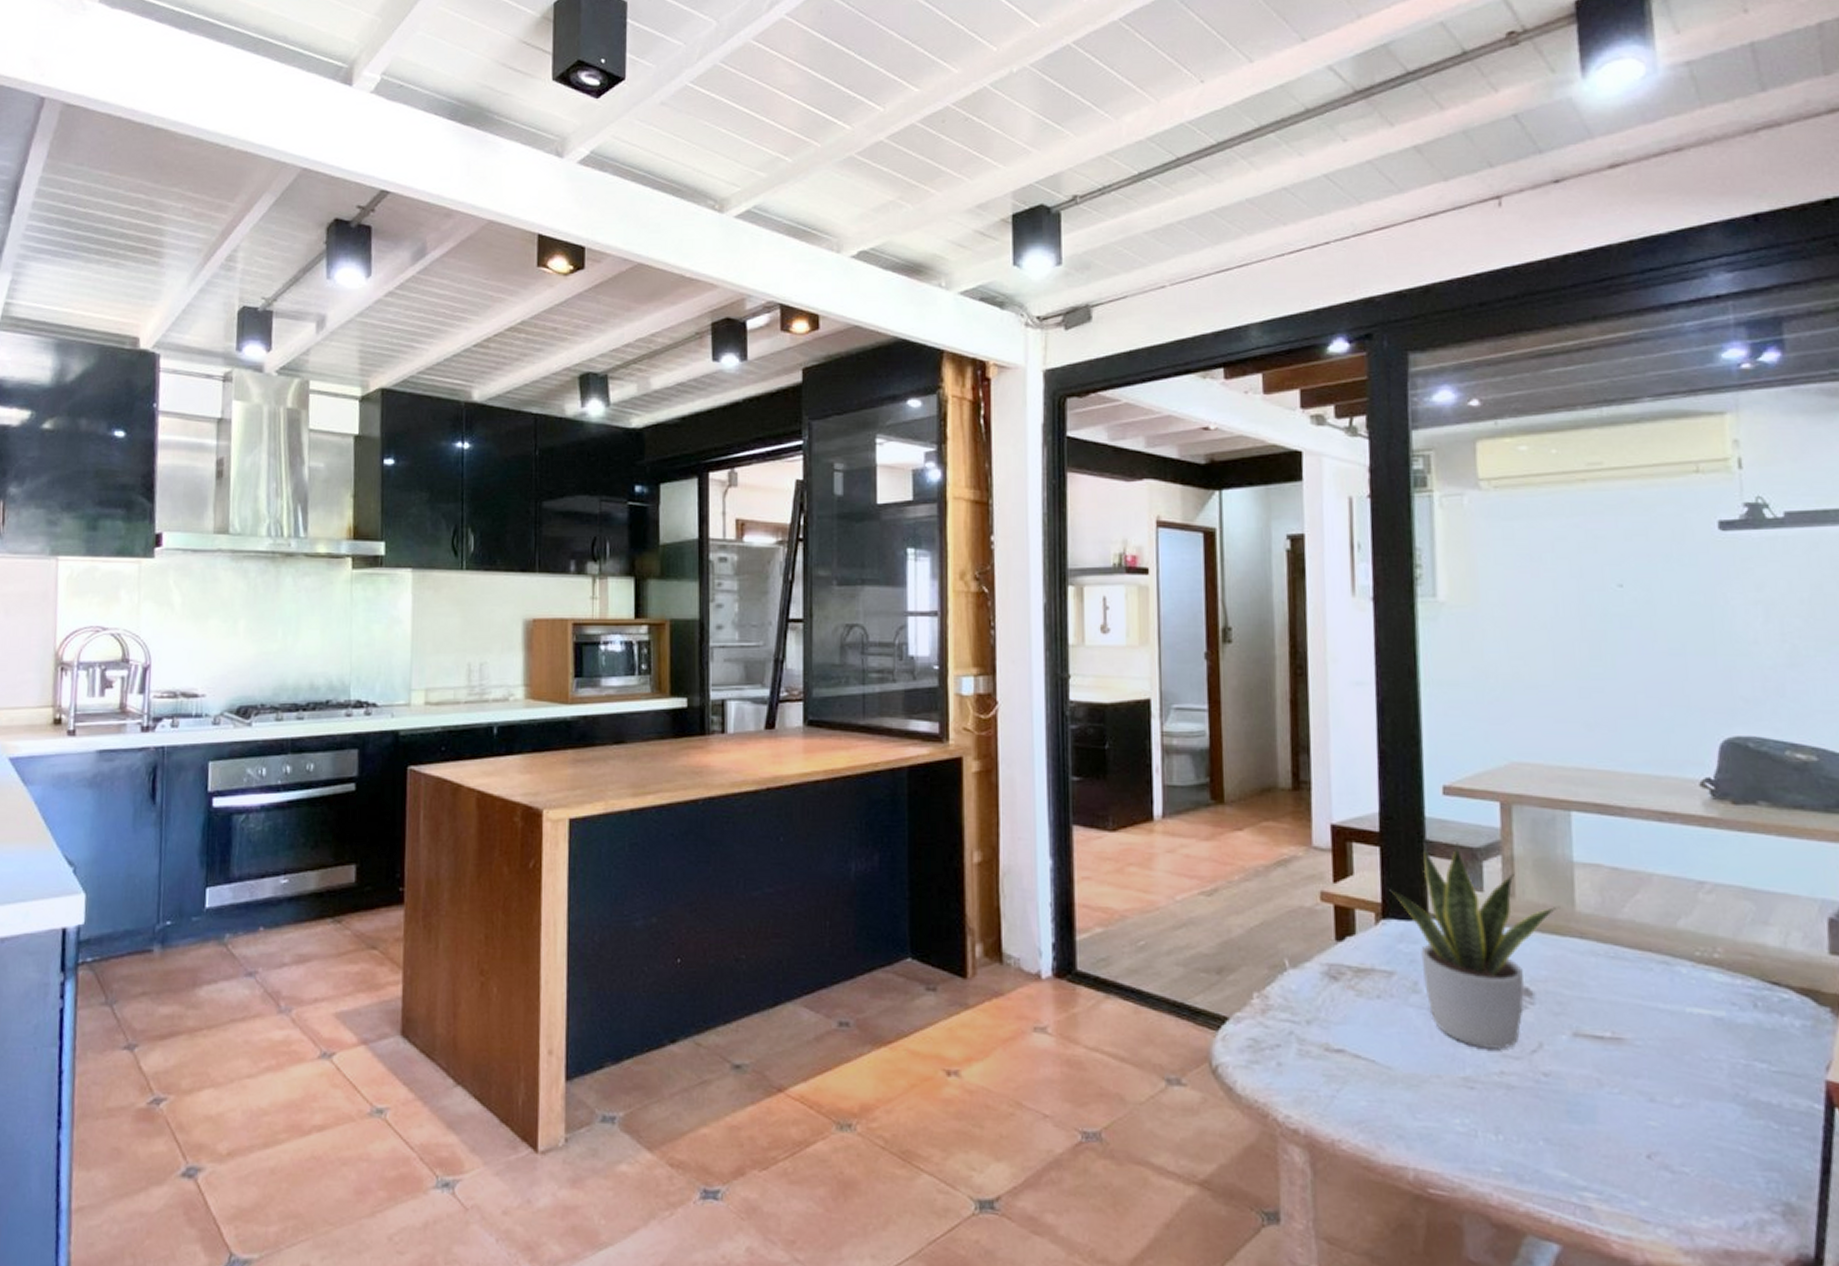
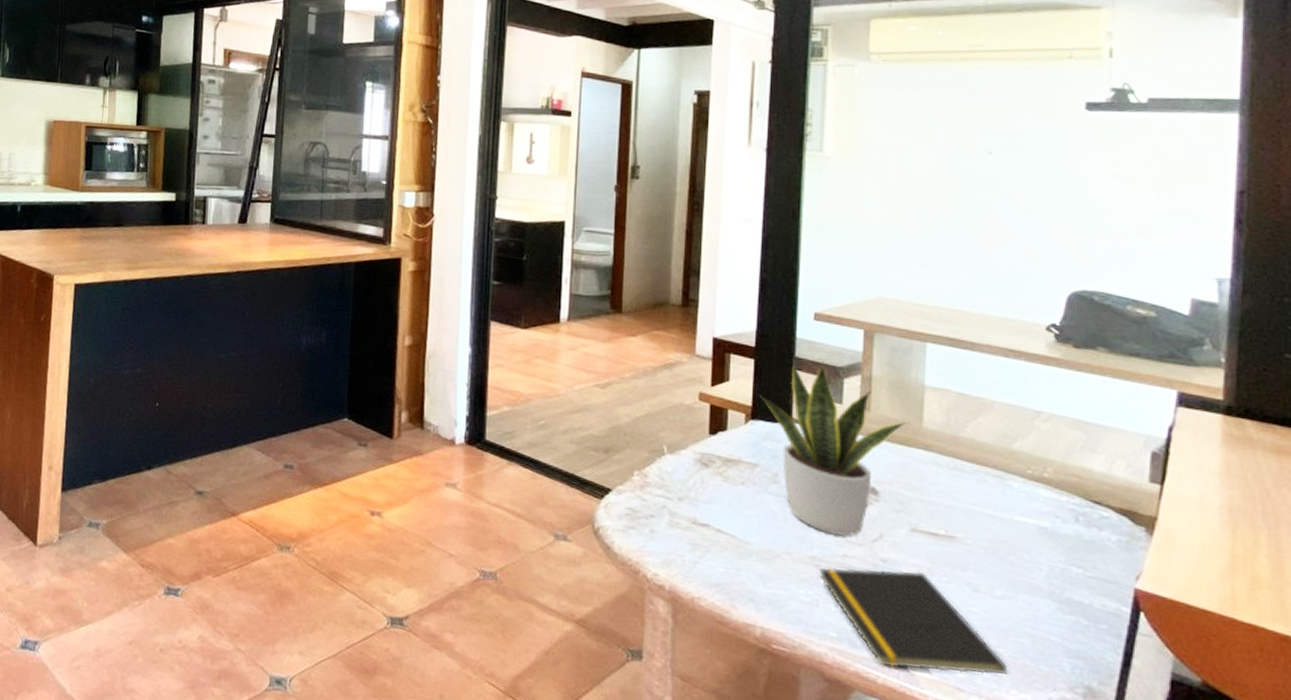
notepad: none [1473,1083,1697,1203] -> present [818,567,1008,675]

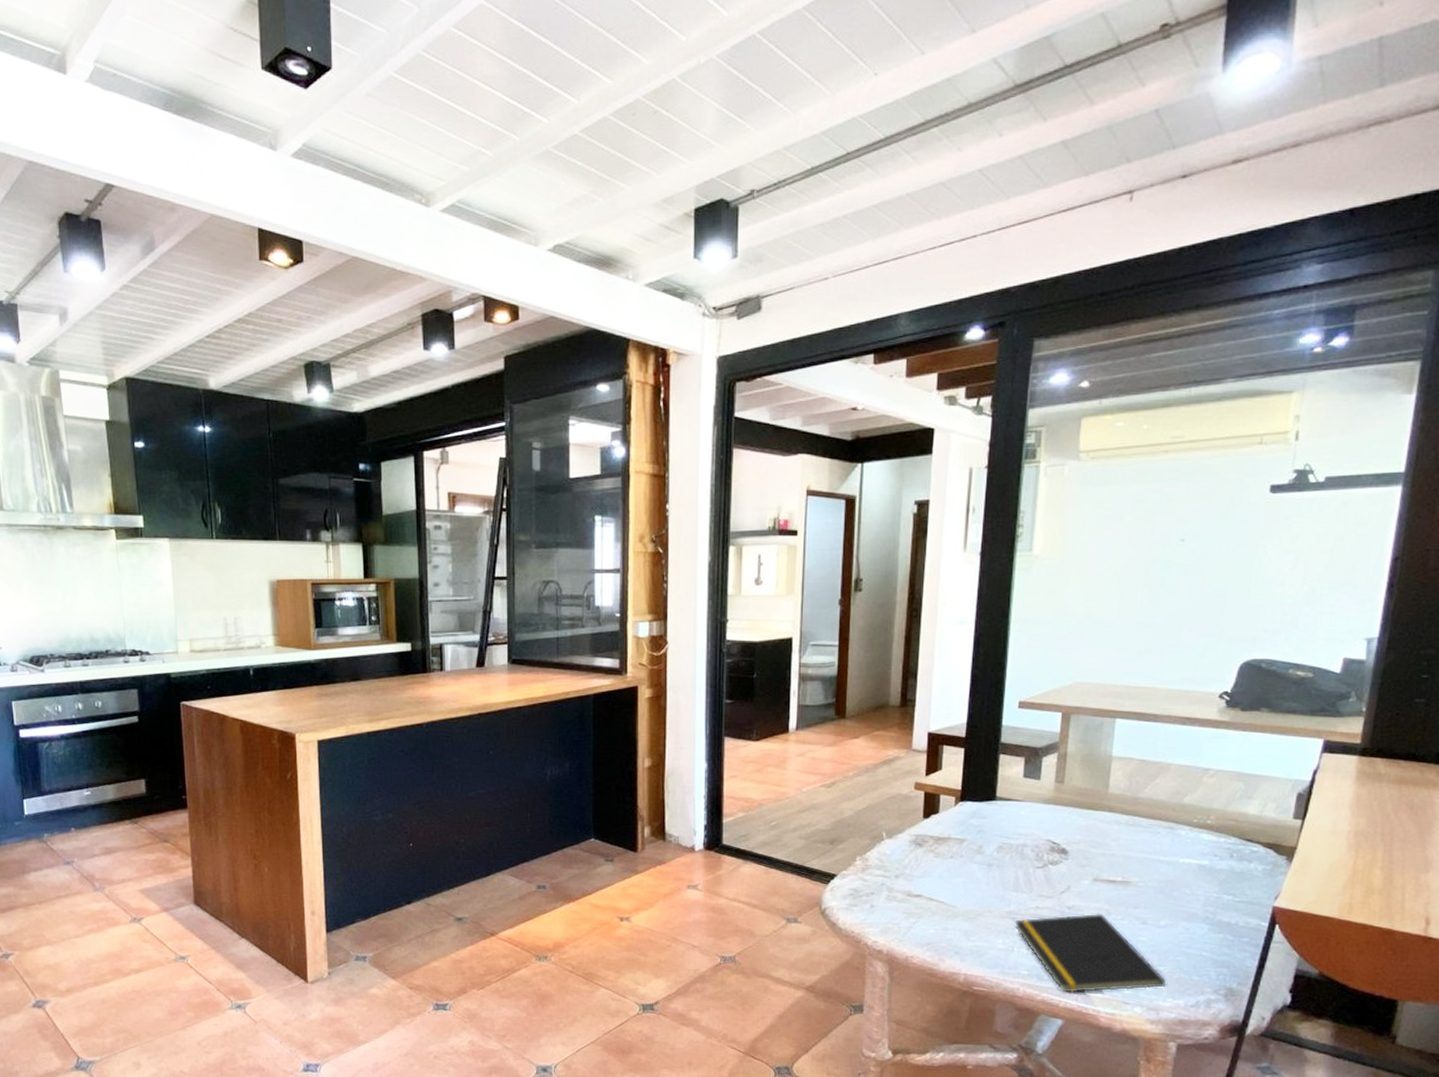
potted plant: present [760,359,910,536] -> none [968,743,1097,891]

